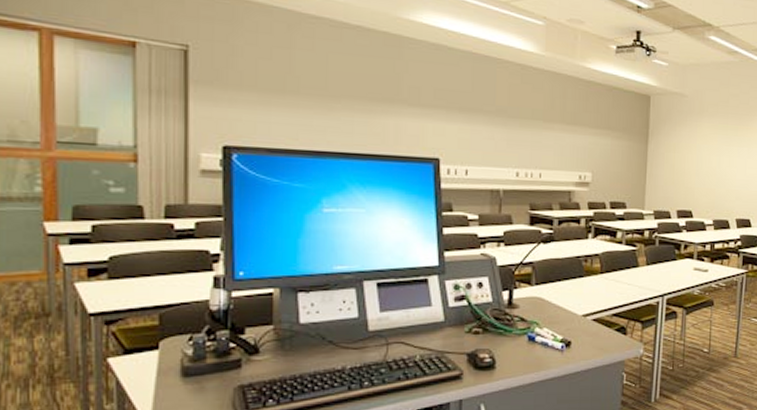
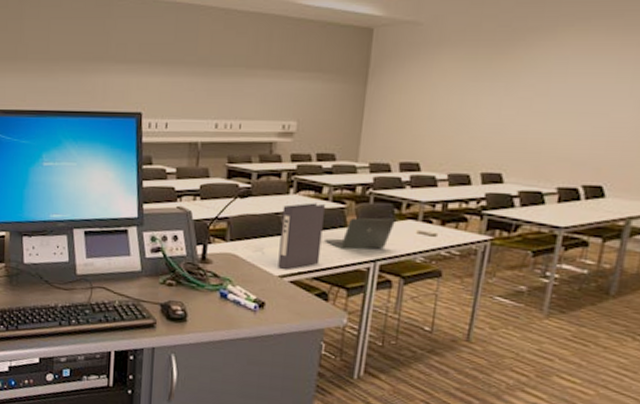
binder: none [581,246,619,309] -> present [278,203,325,270]
laptop: none [621,258,677,287] -> present [325,217,396,250]

